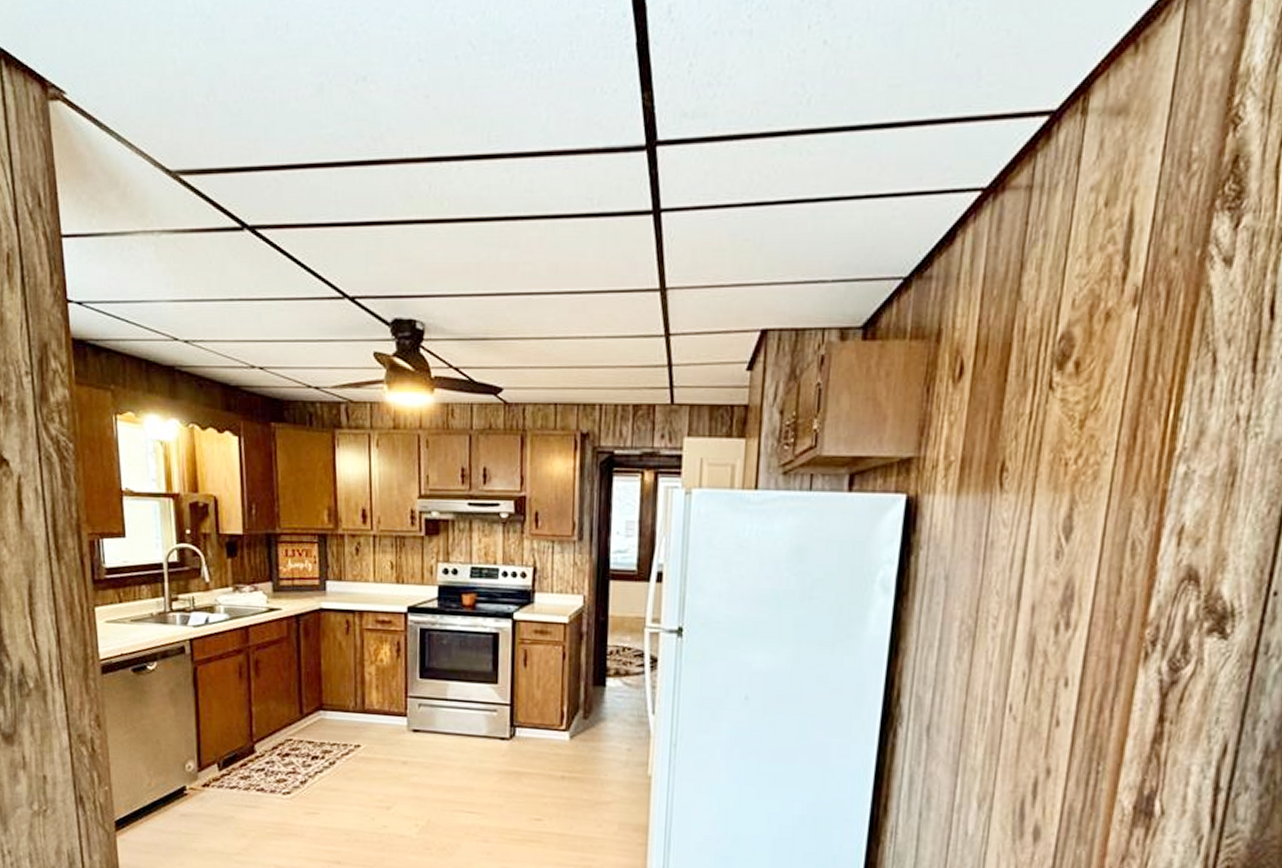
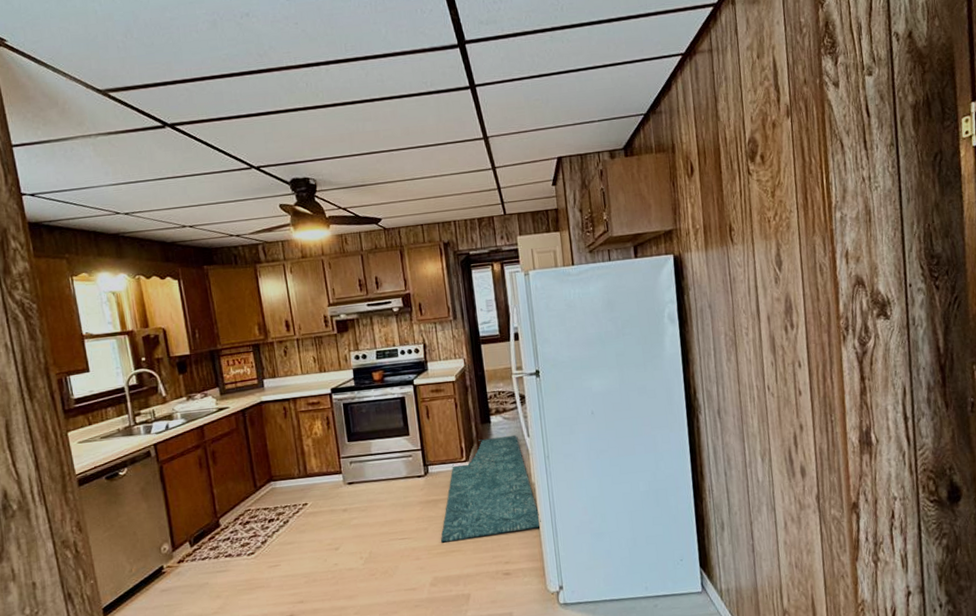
rug: none [517,706,652,835] -> present [440,434,541,543]

